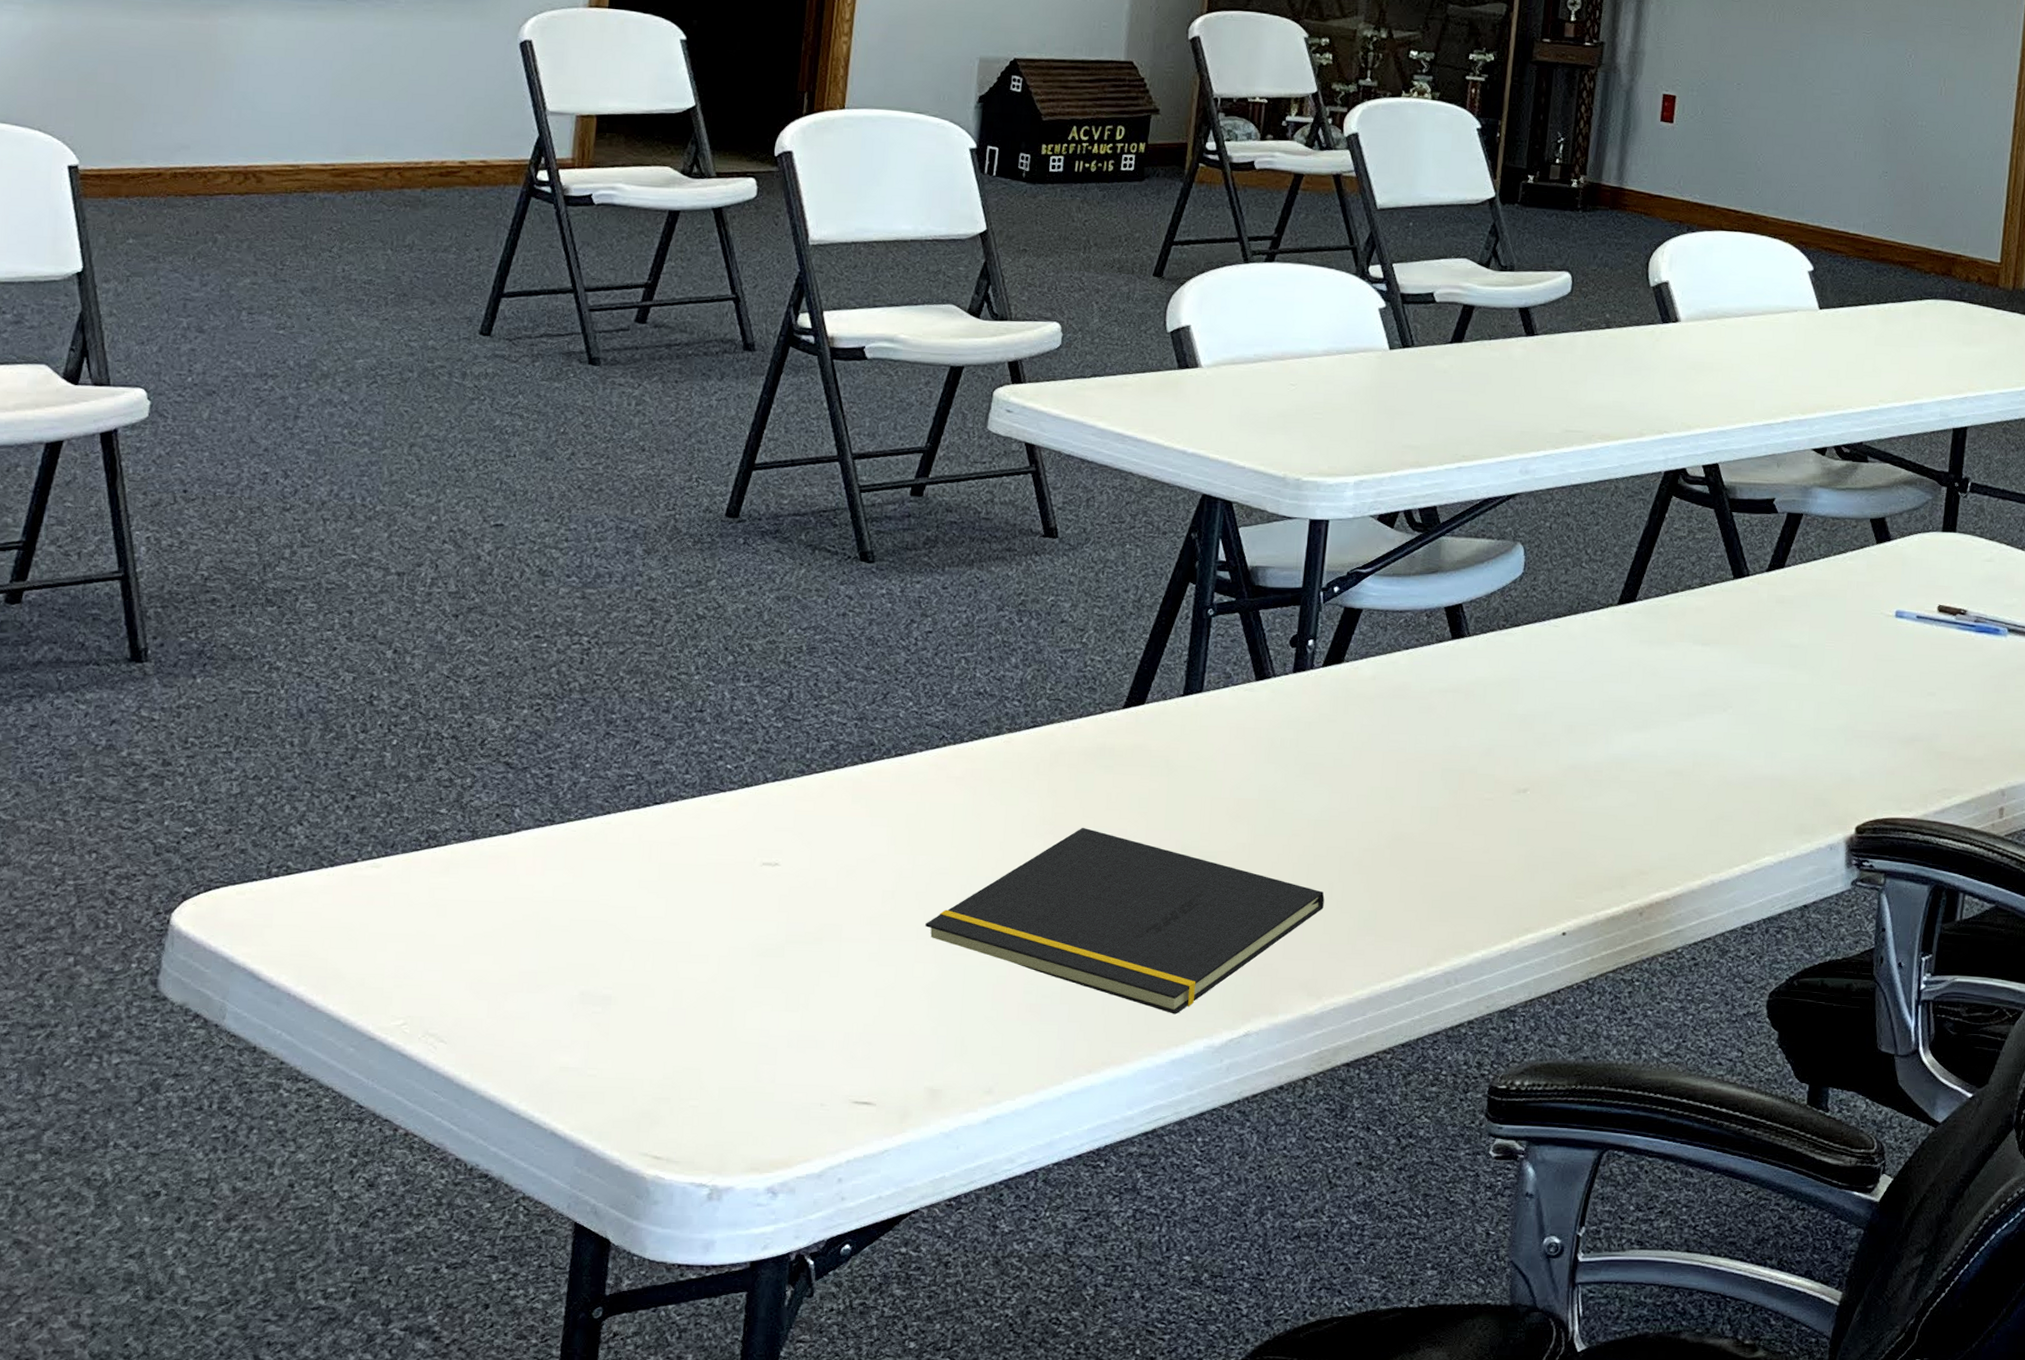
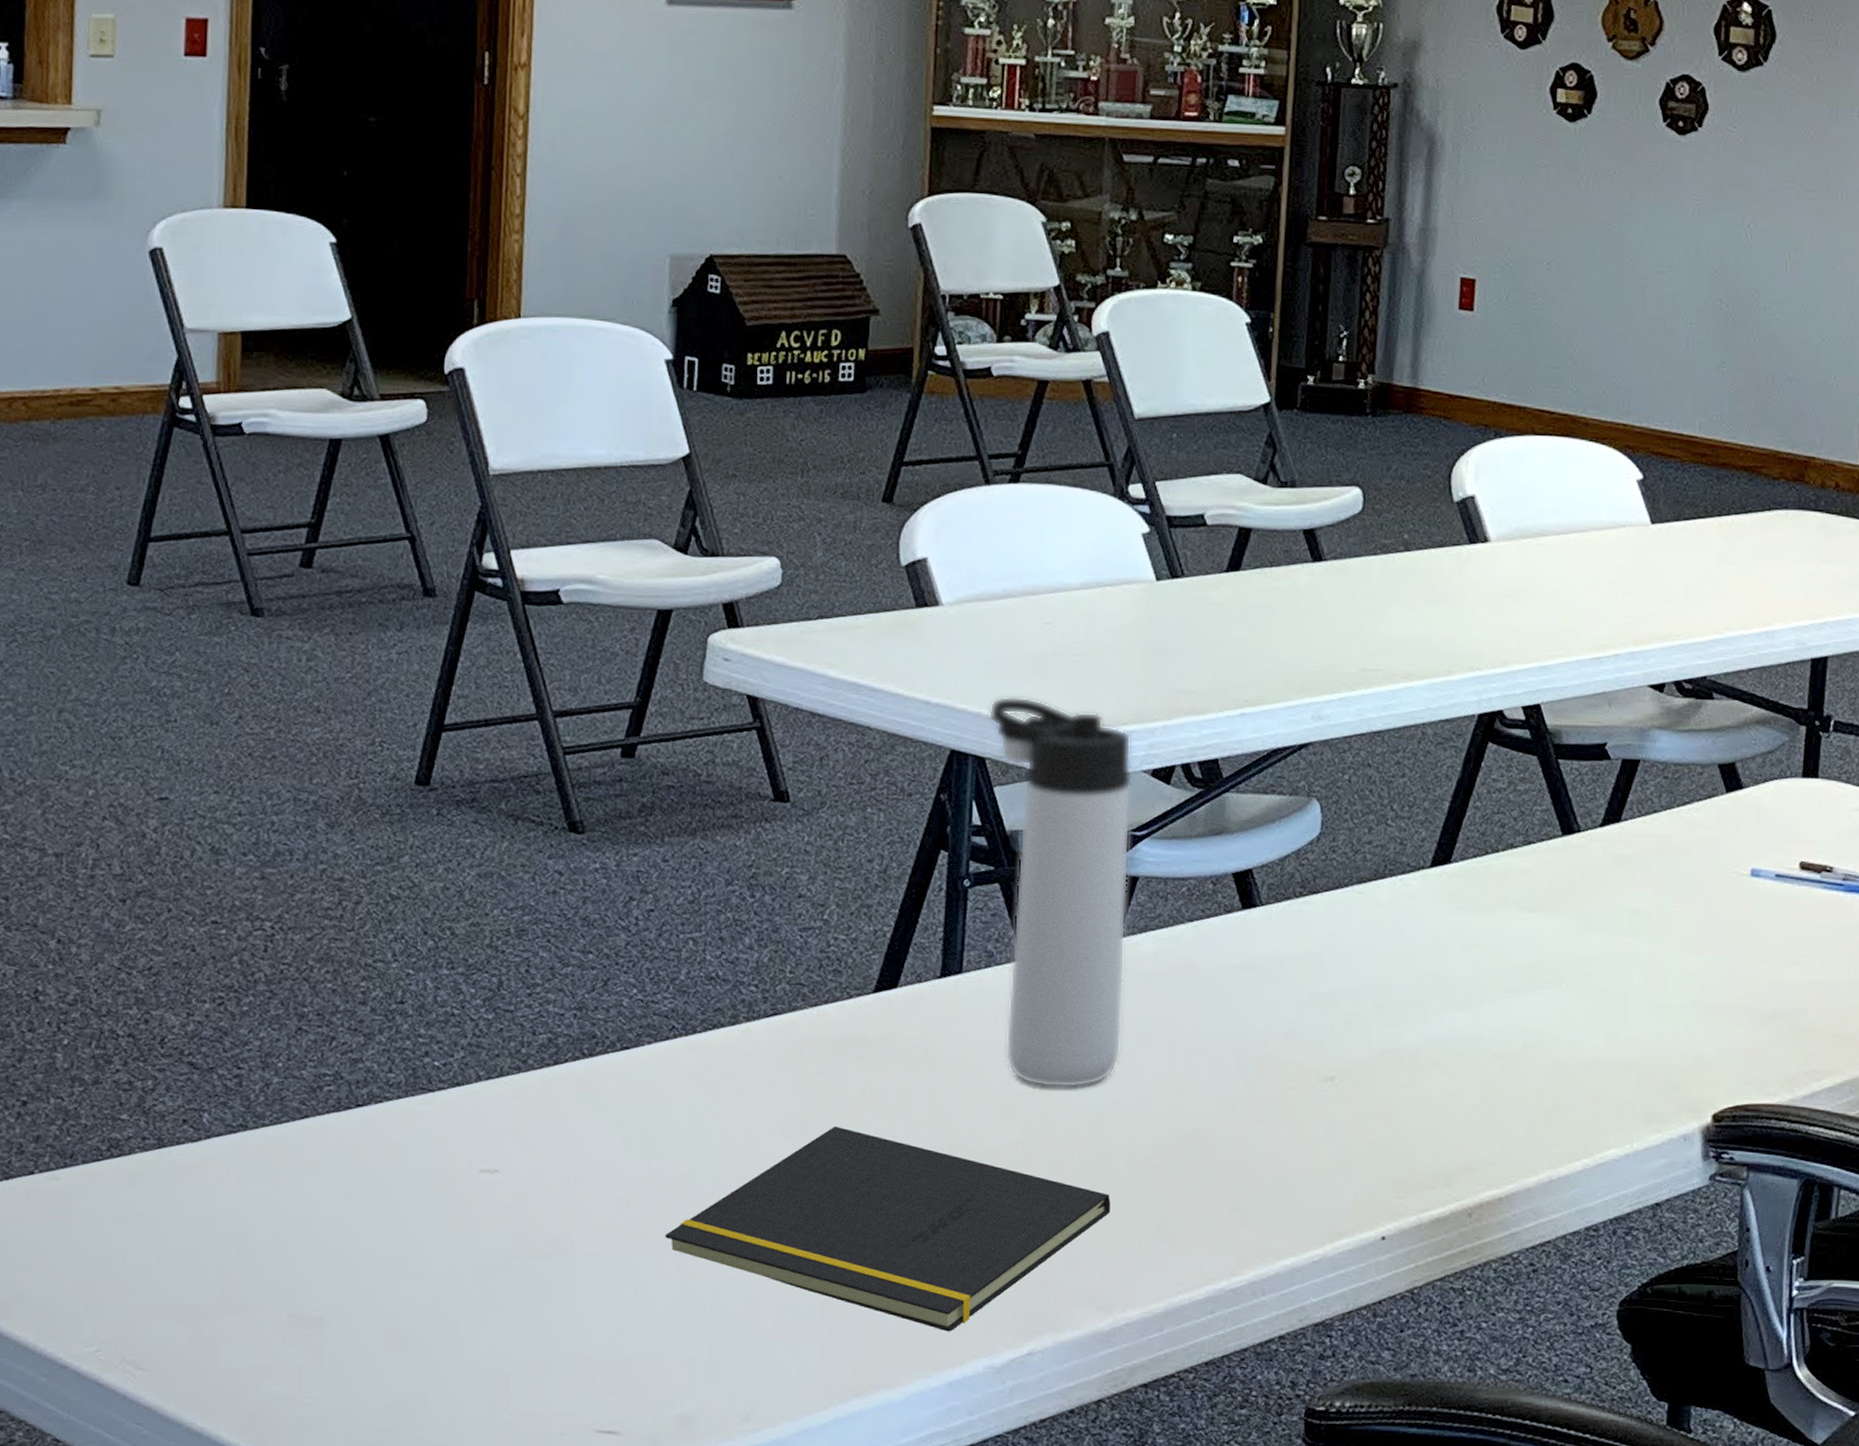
thermos bottle: none [1236,448,1362,796] -> present [988,696,1133,1088]

